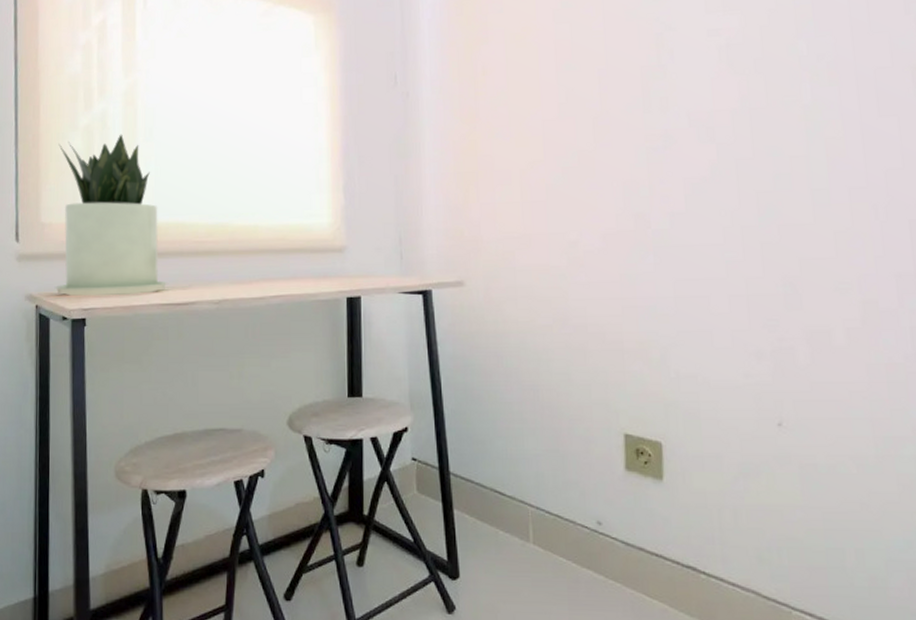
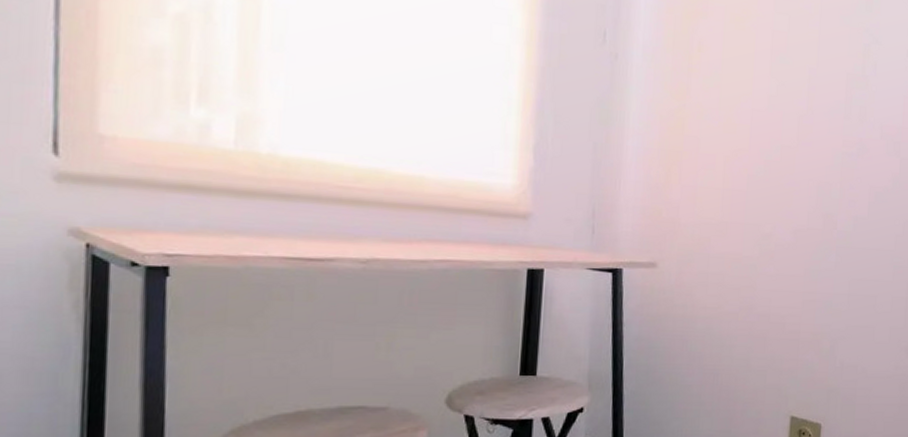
planter: present [54,134,168,297] -> none [118,30,296,243]

